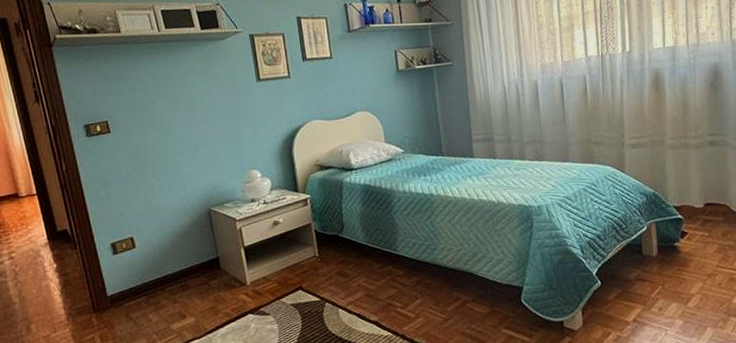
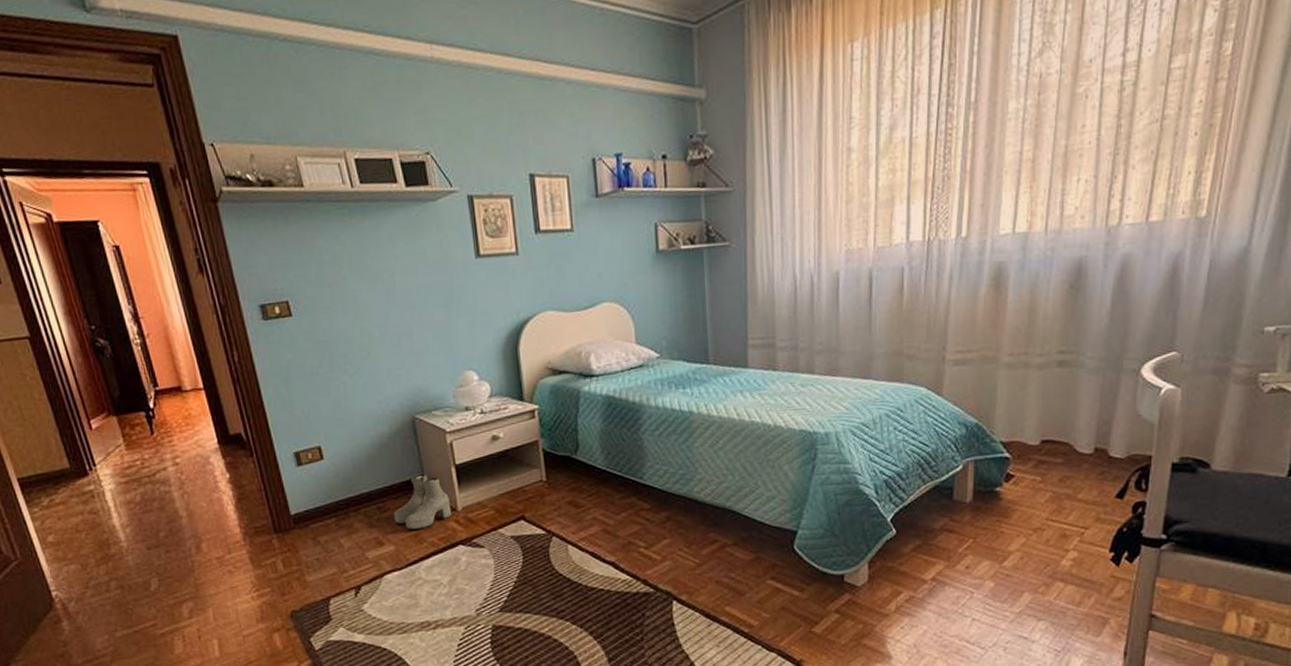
boots: none [194,255,242,303] -> present [393,473,452,530]

